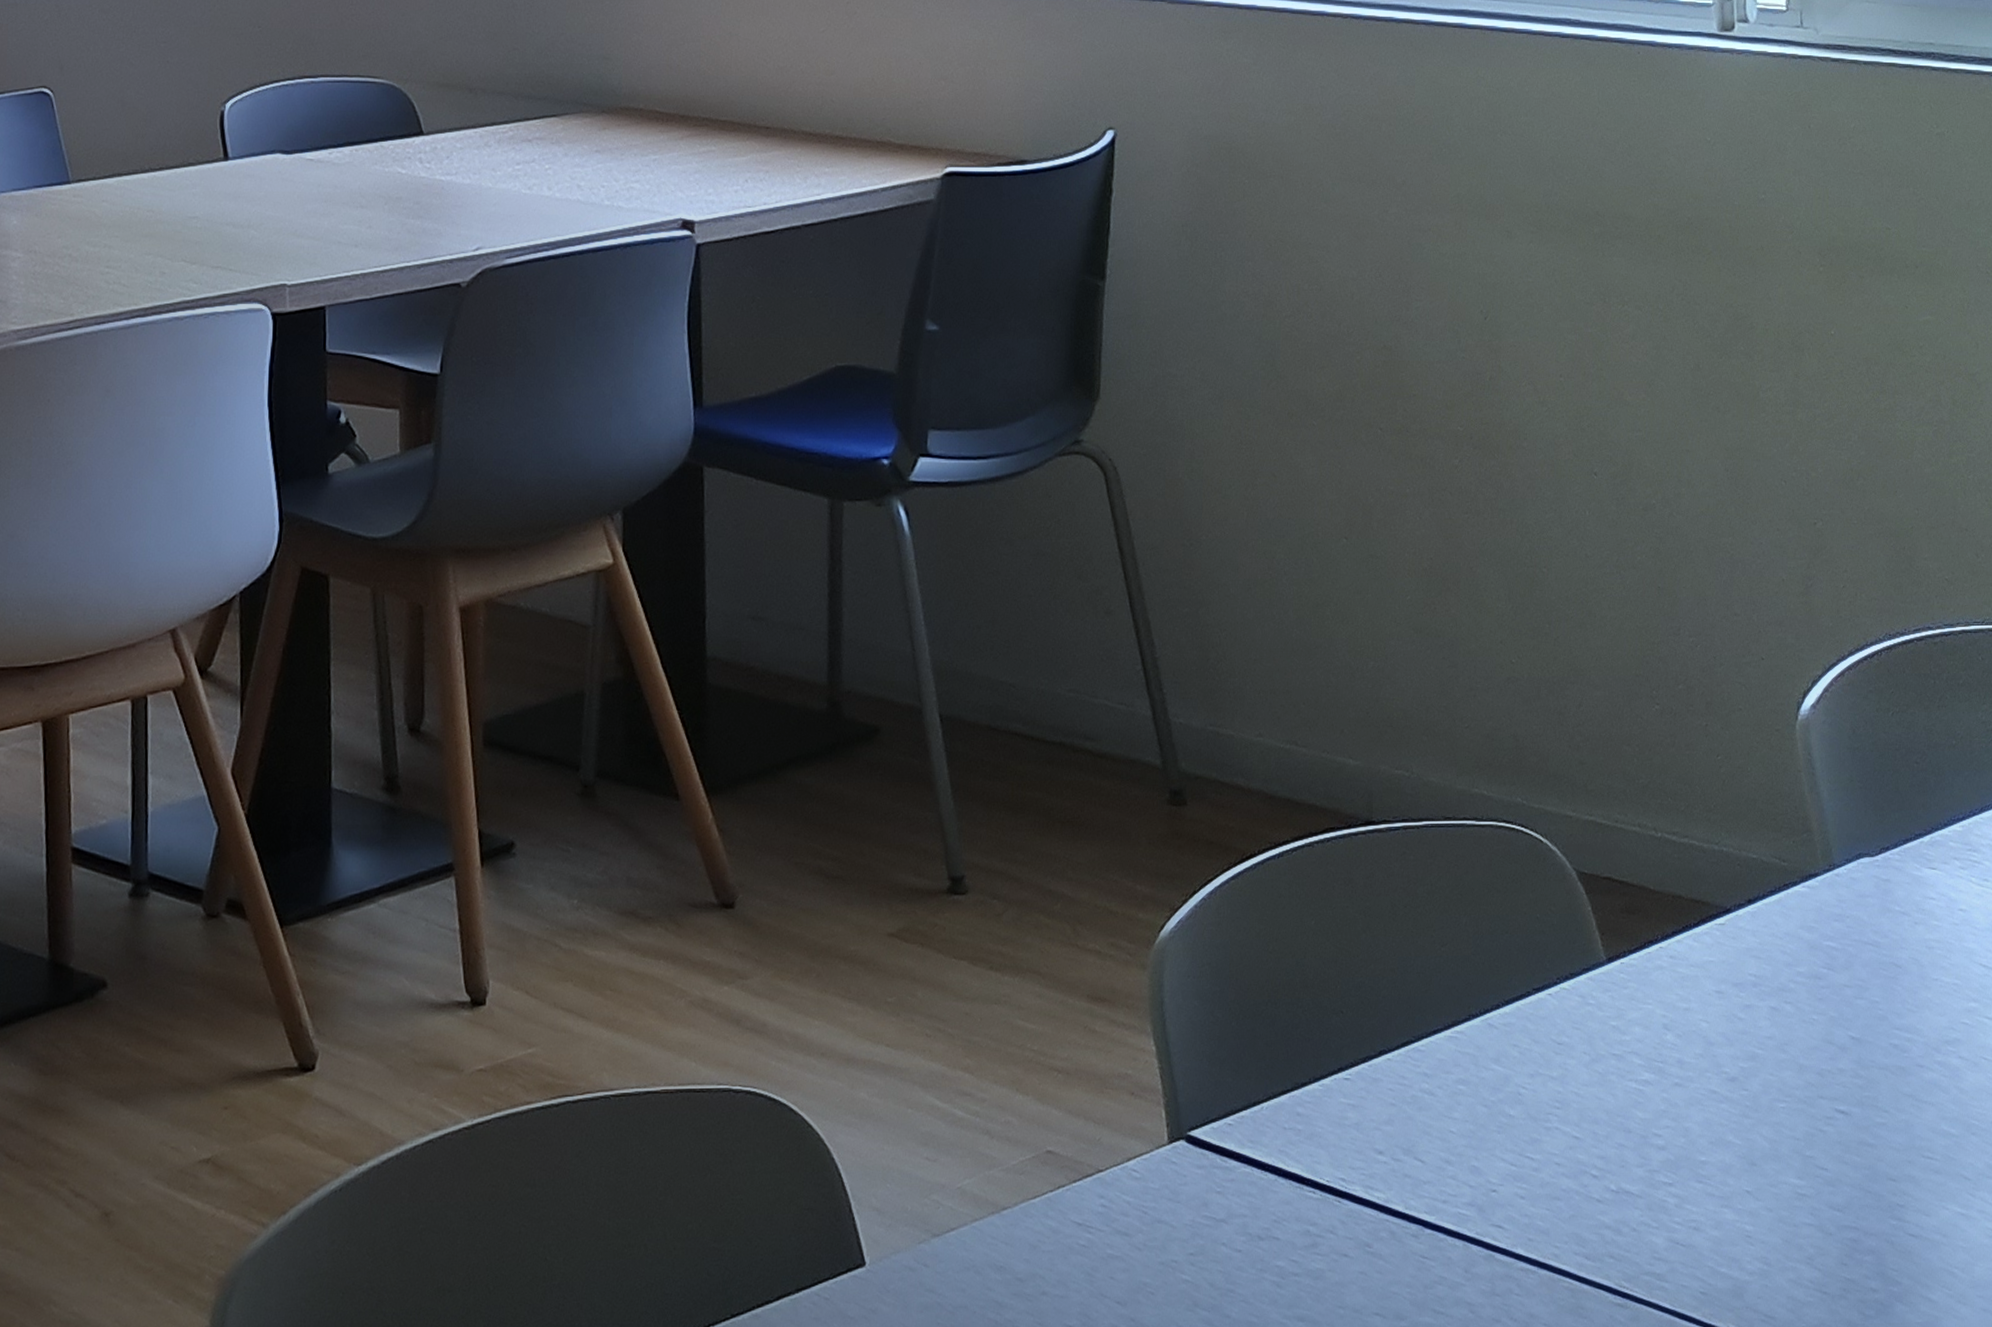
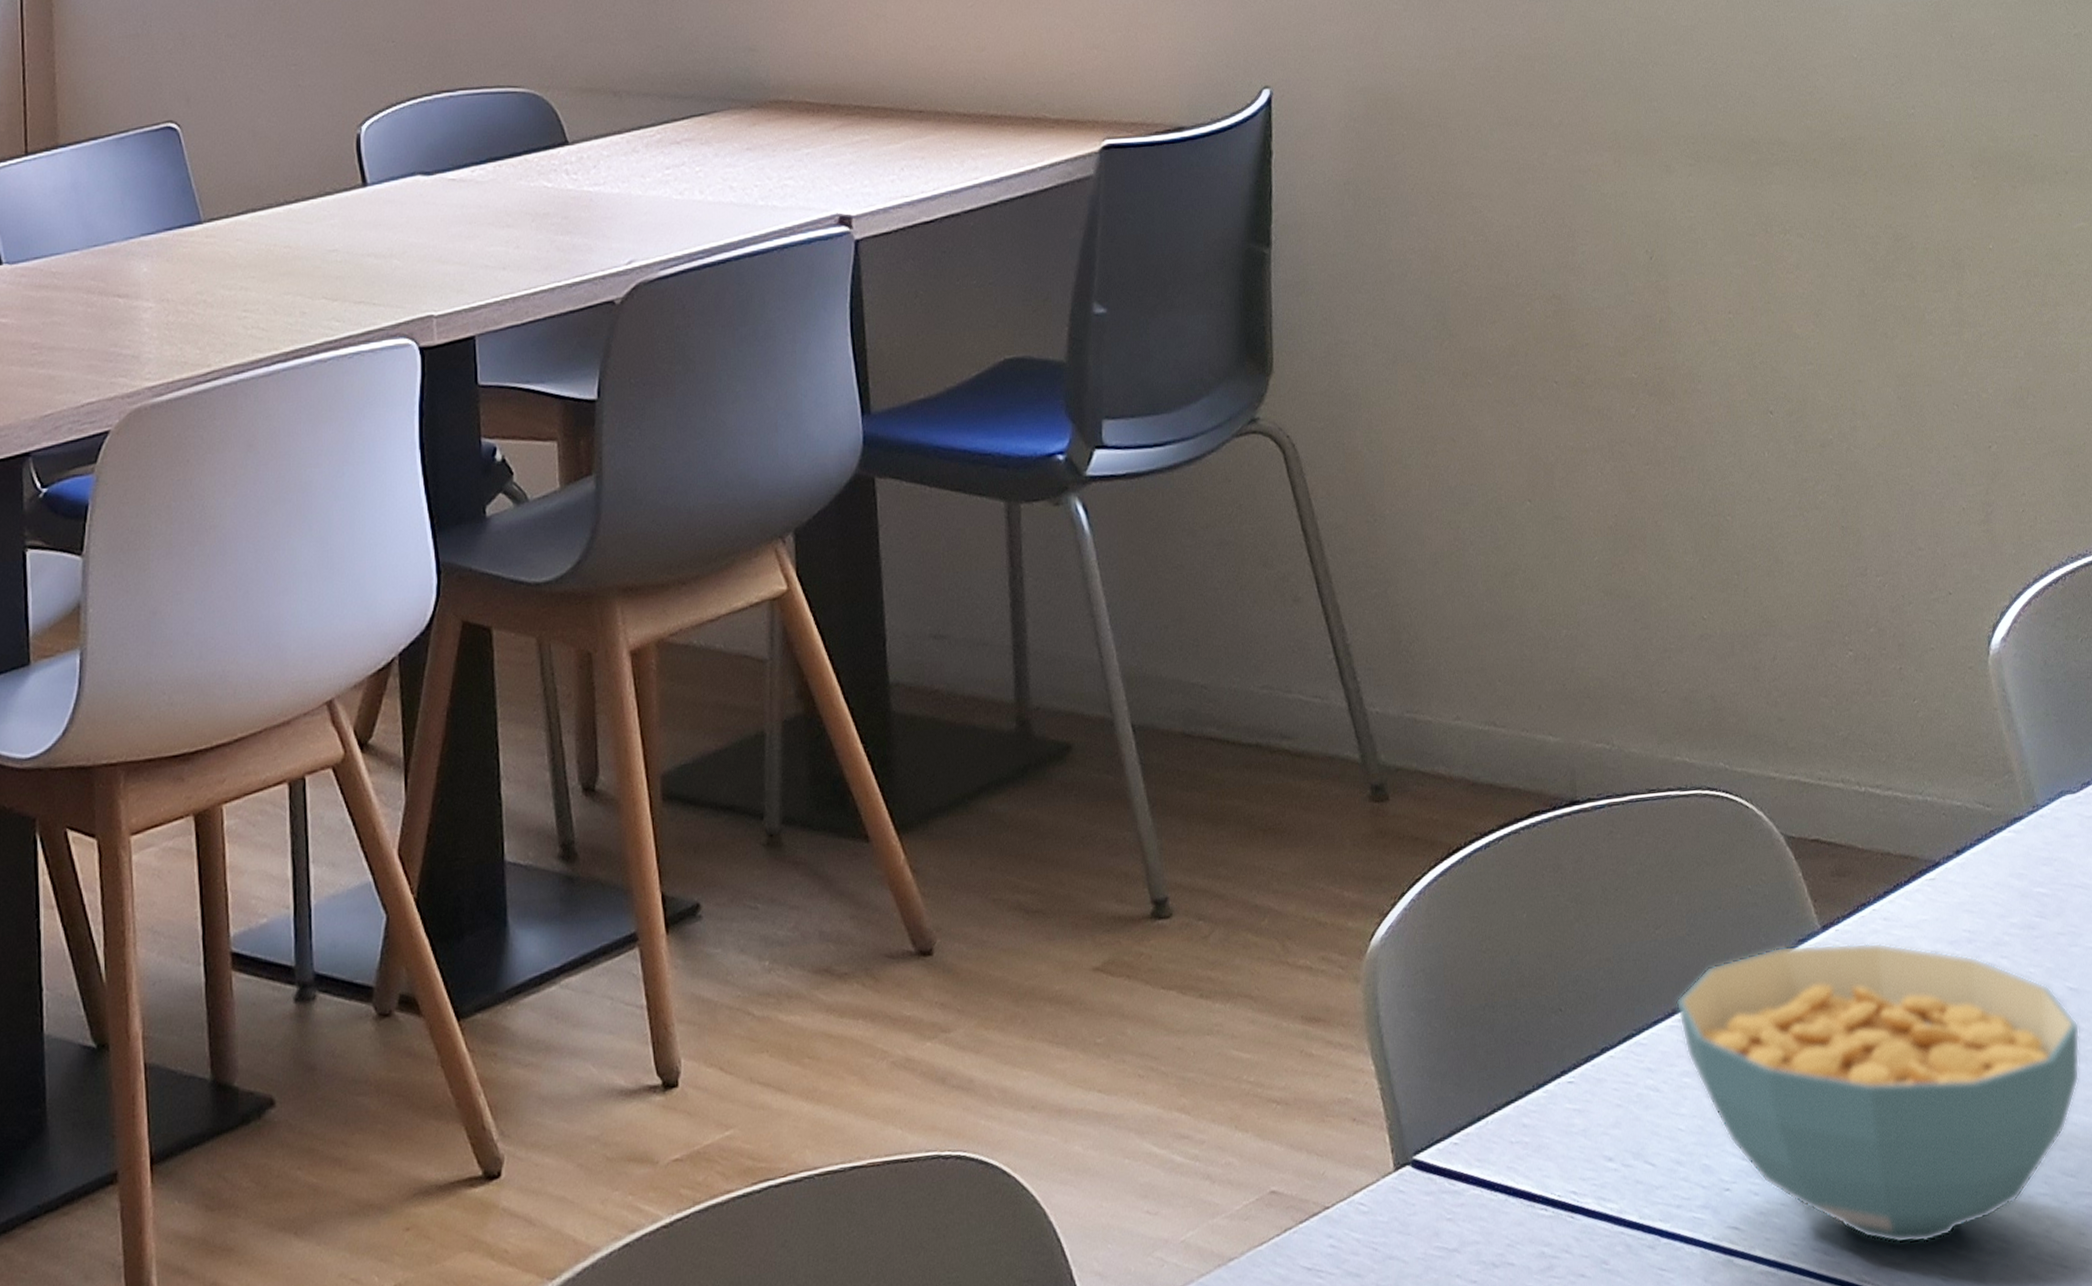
cereal bowl: none [1456,973,1859,1258] -> present [1676,942,2080,1244]

